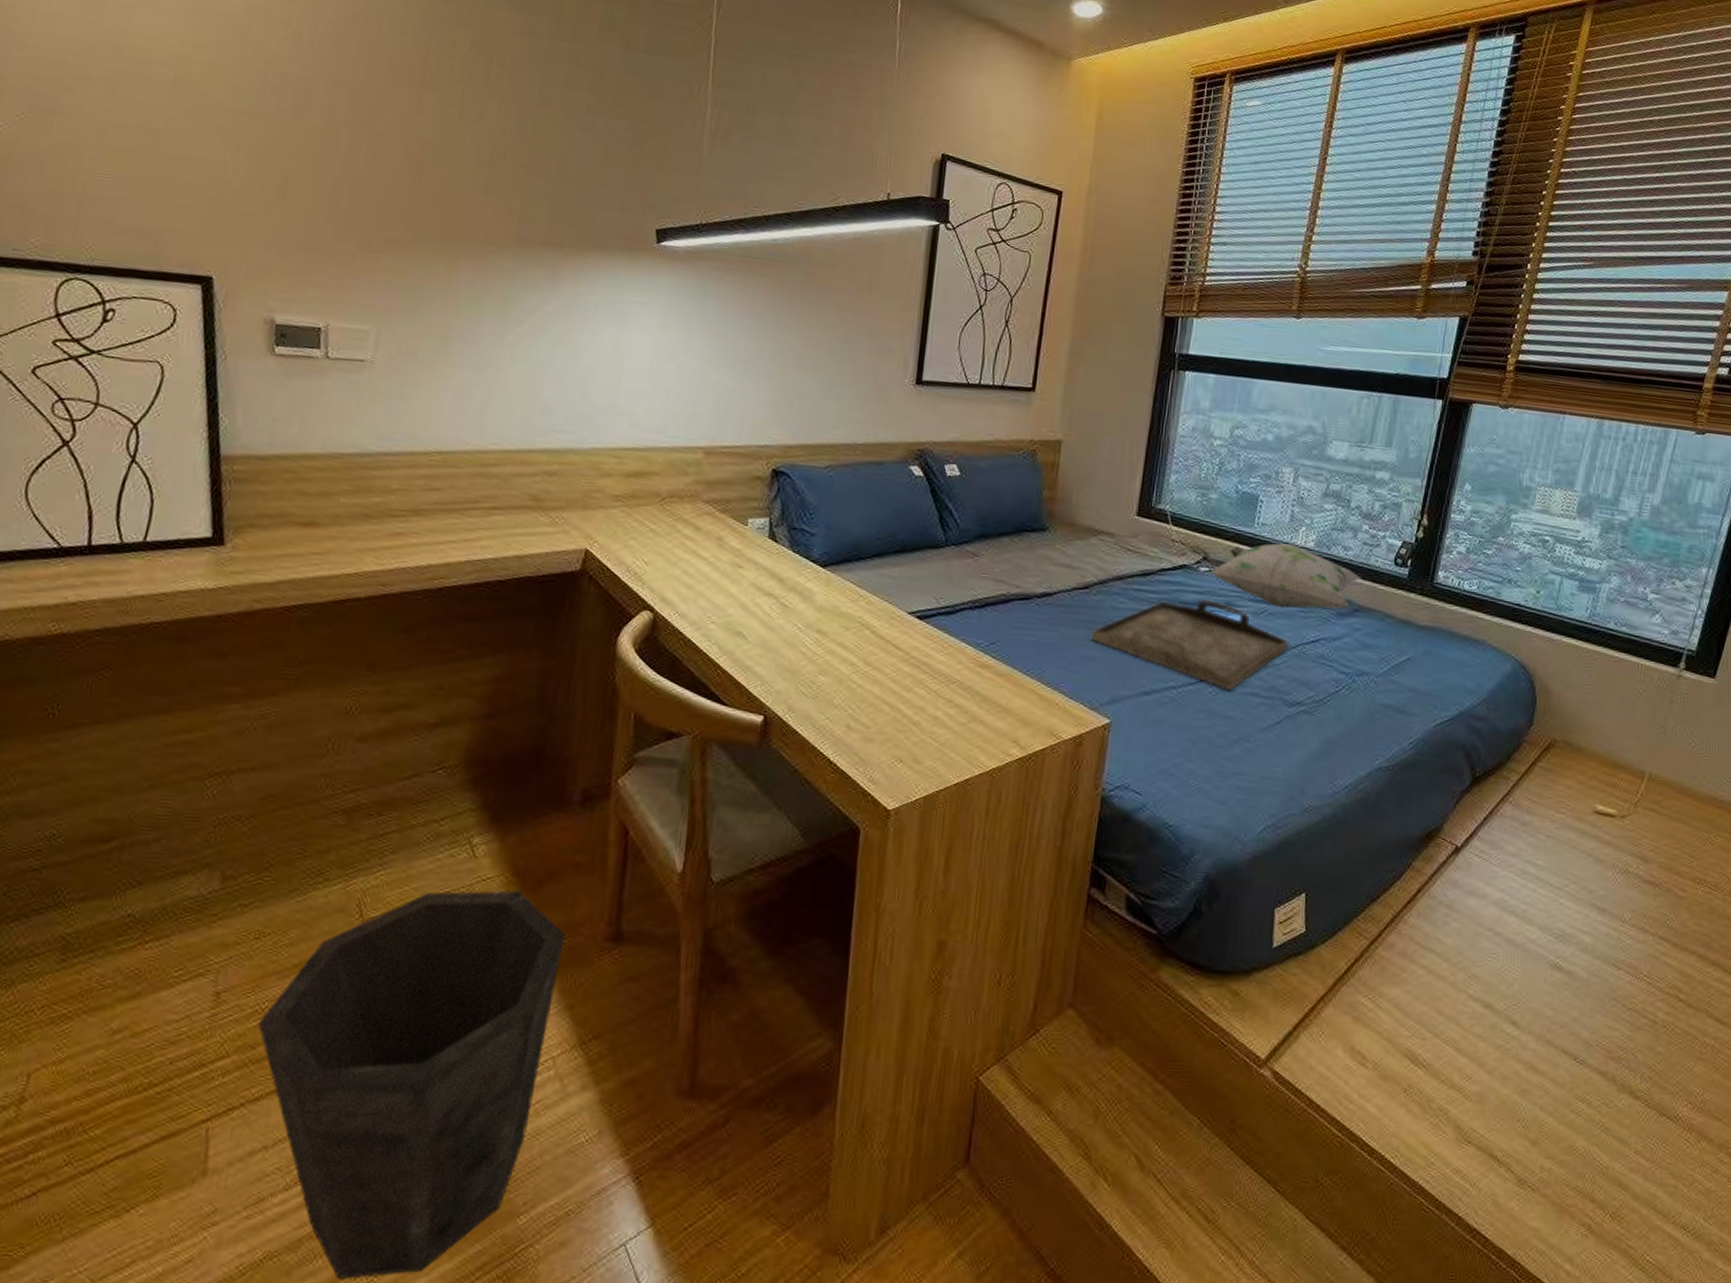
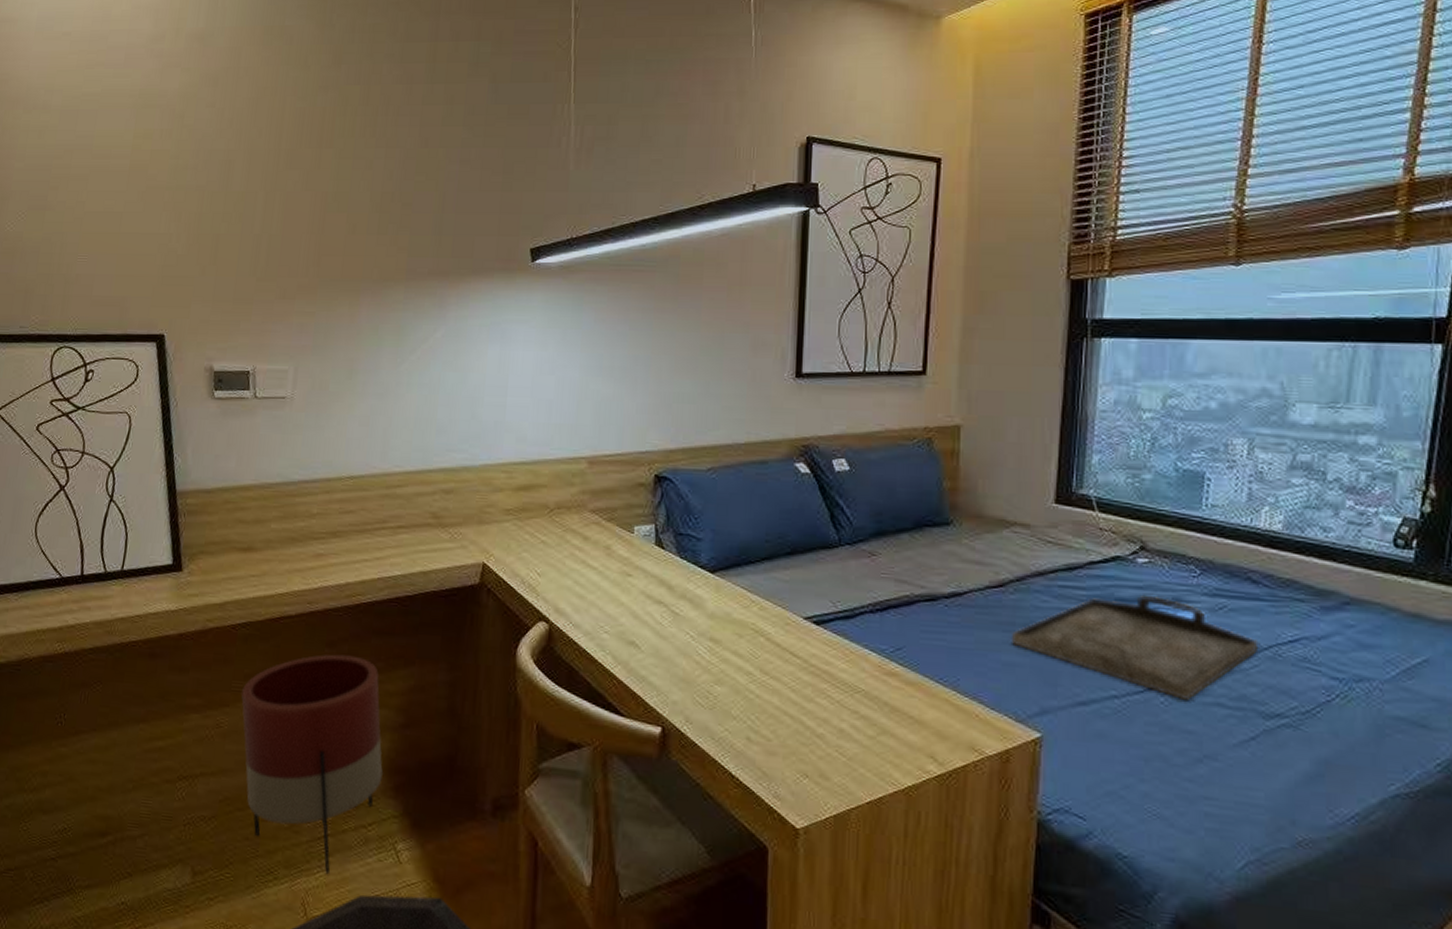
planter: none [293,640,461,873] -> present [241,654,383,875]
decorative pillow: present [1211,543,1362,609] -> none [1152,527,1350,603]

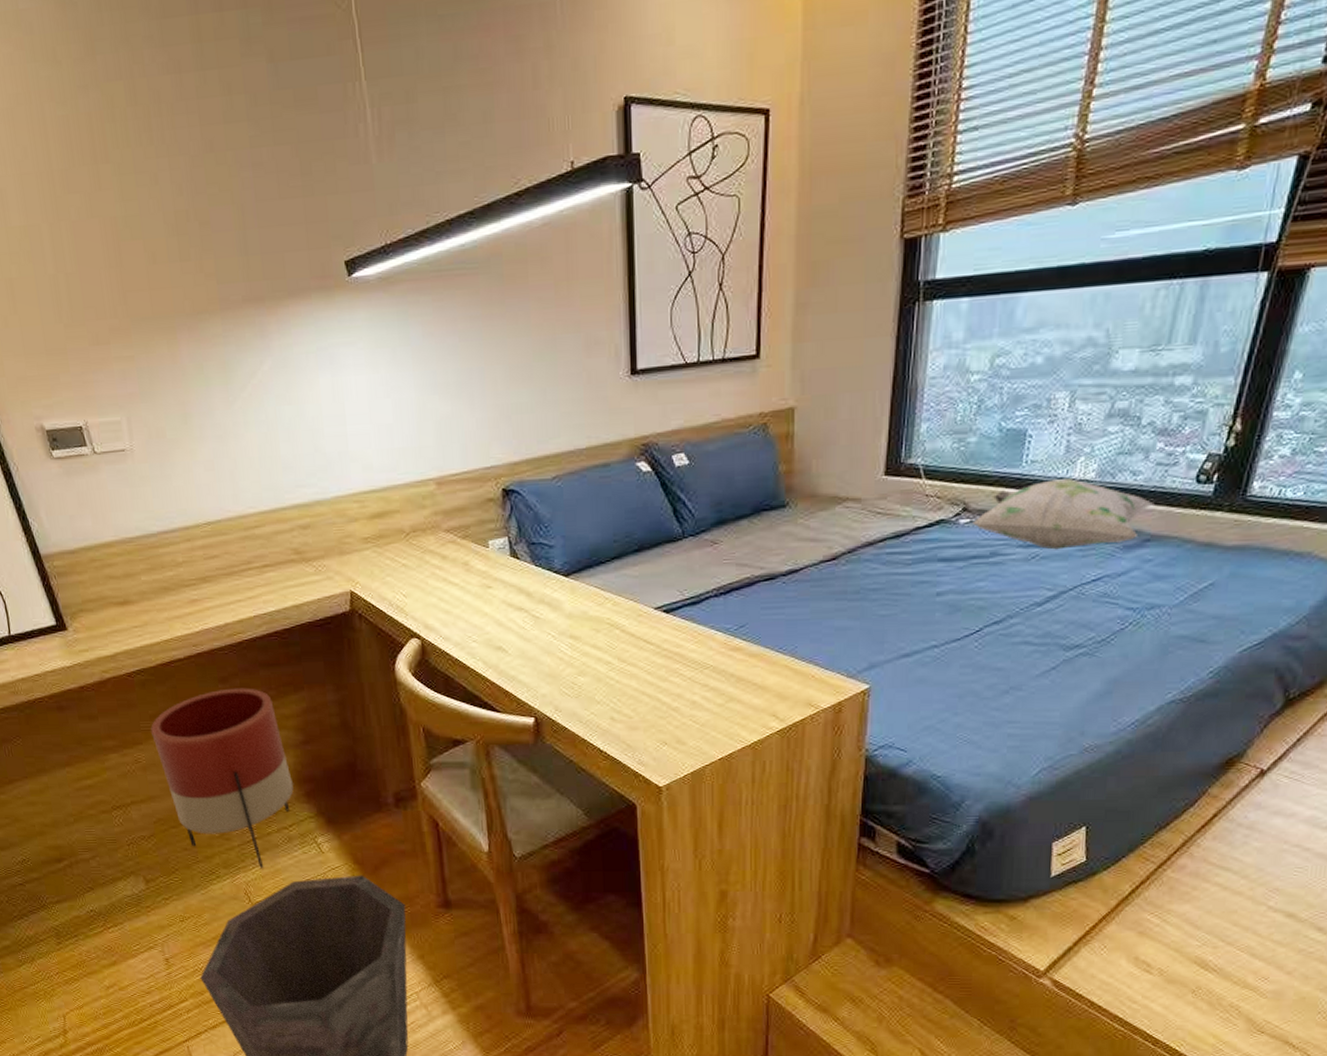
serving tray: present [1012,594,1259,700] -> none [844,552,1065,642]
decorative pillow: none [1152,527,1350,603] -> present [973,479,1155,550]

